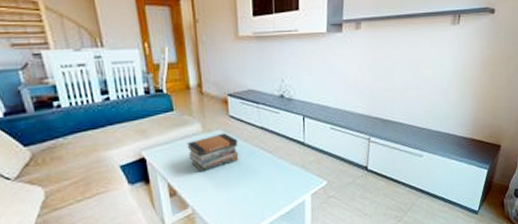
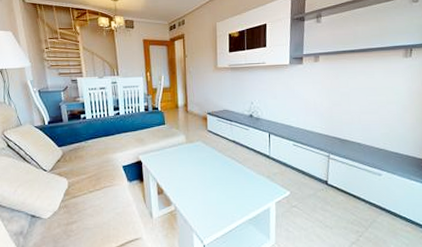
book stack: present [187,133,239,172] -> none [173,144,214,176]

